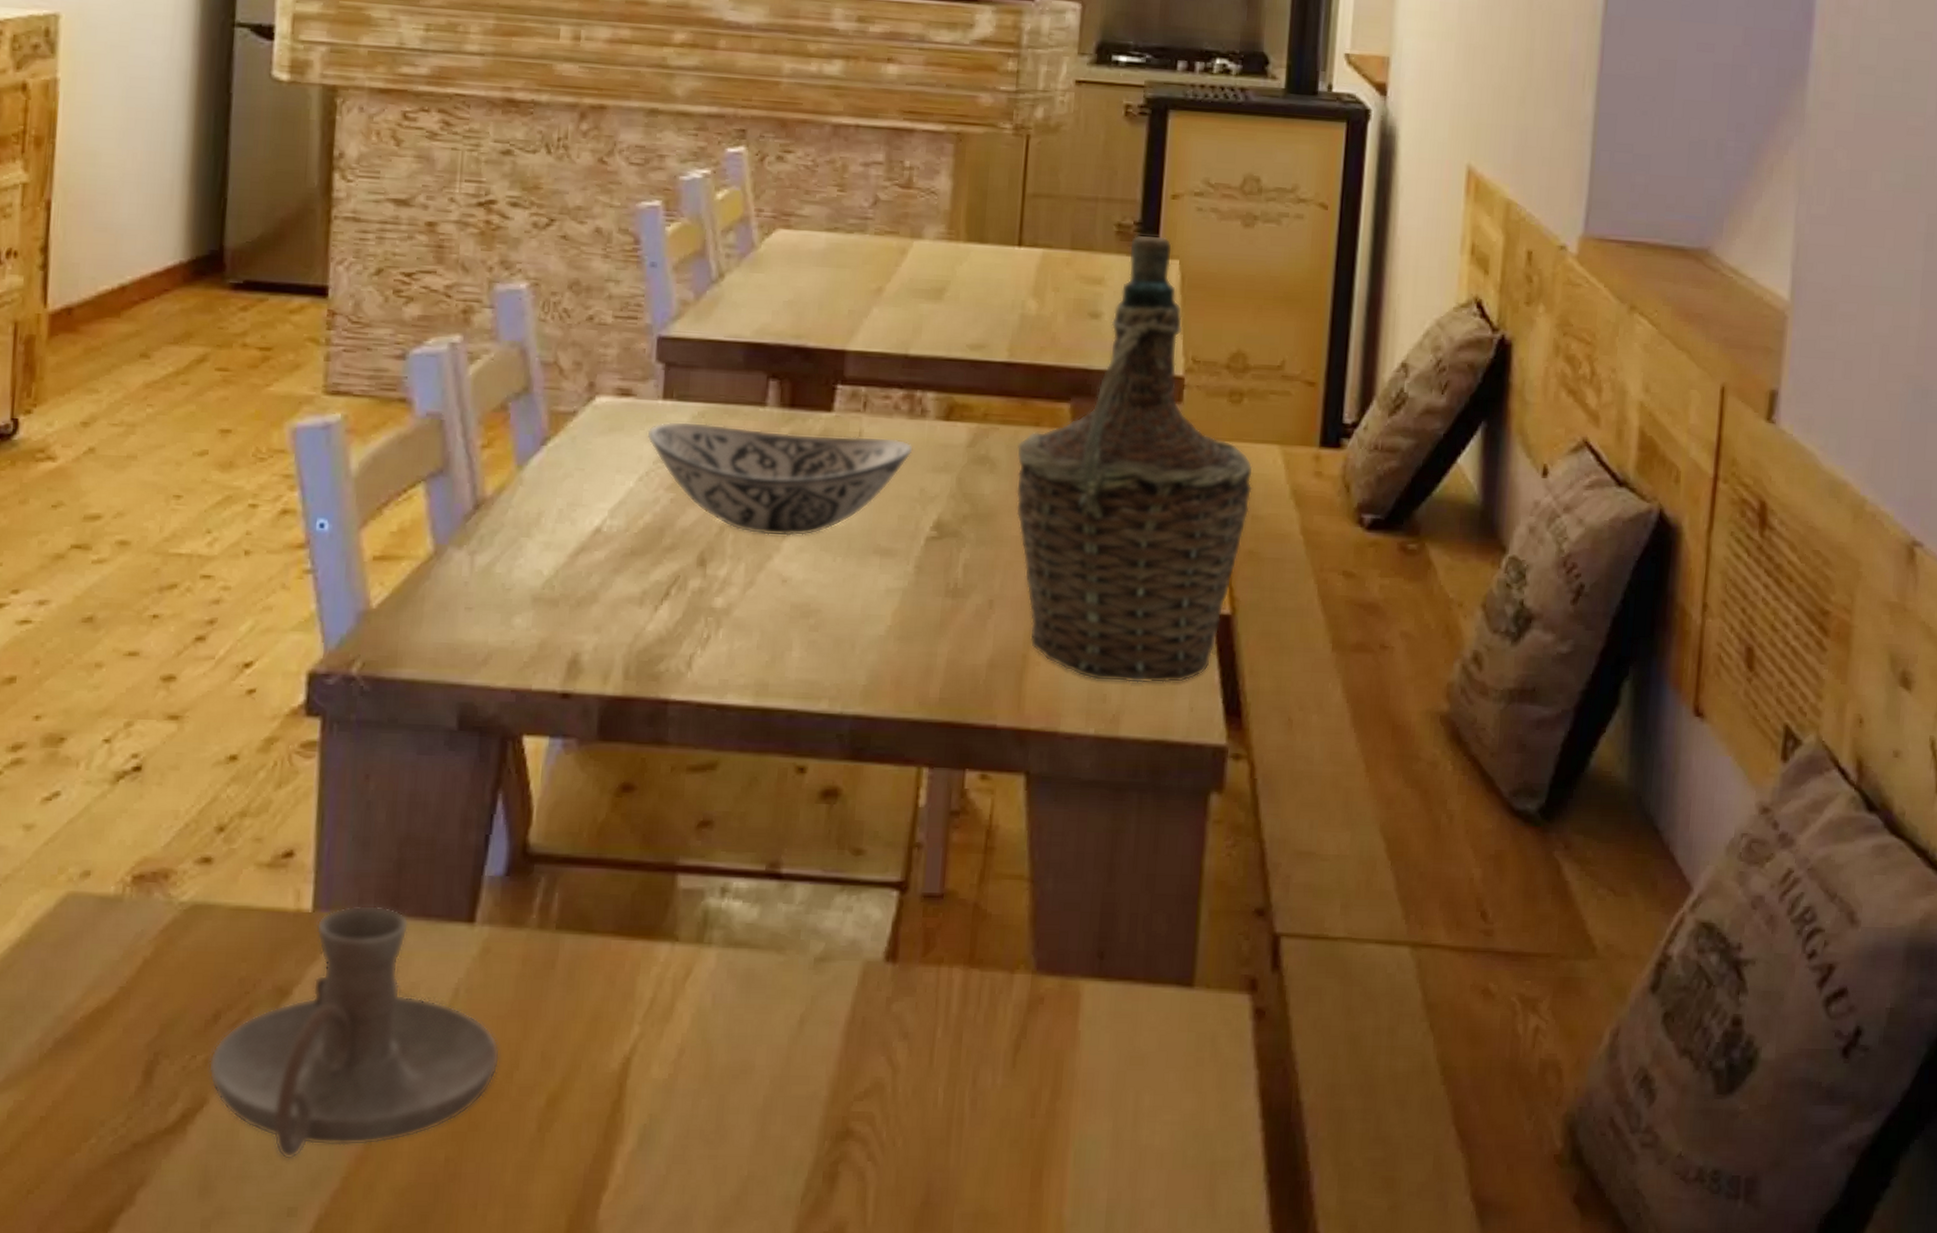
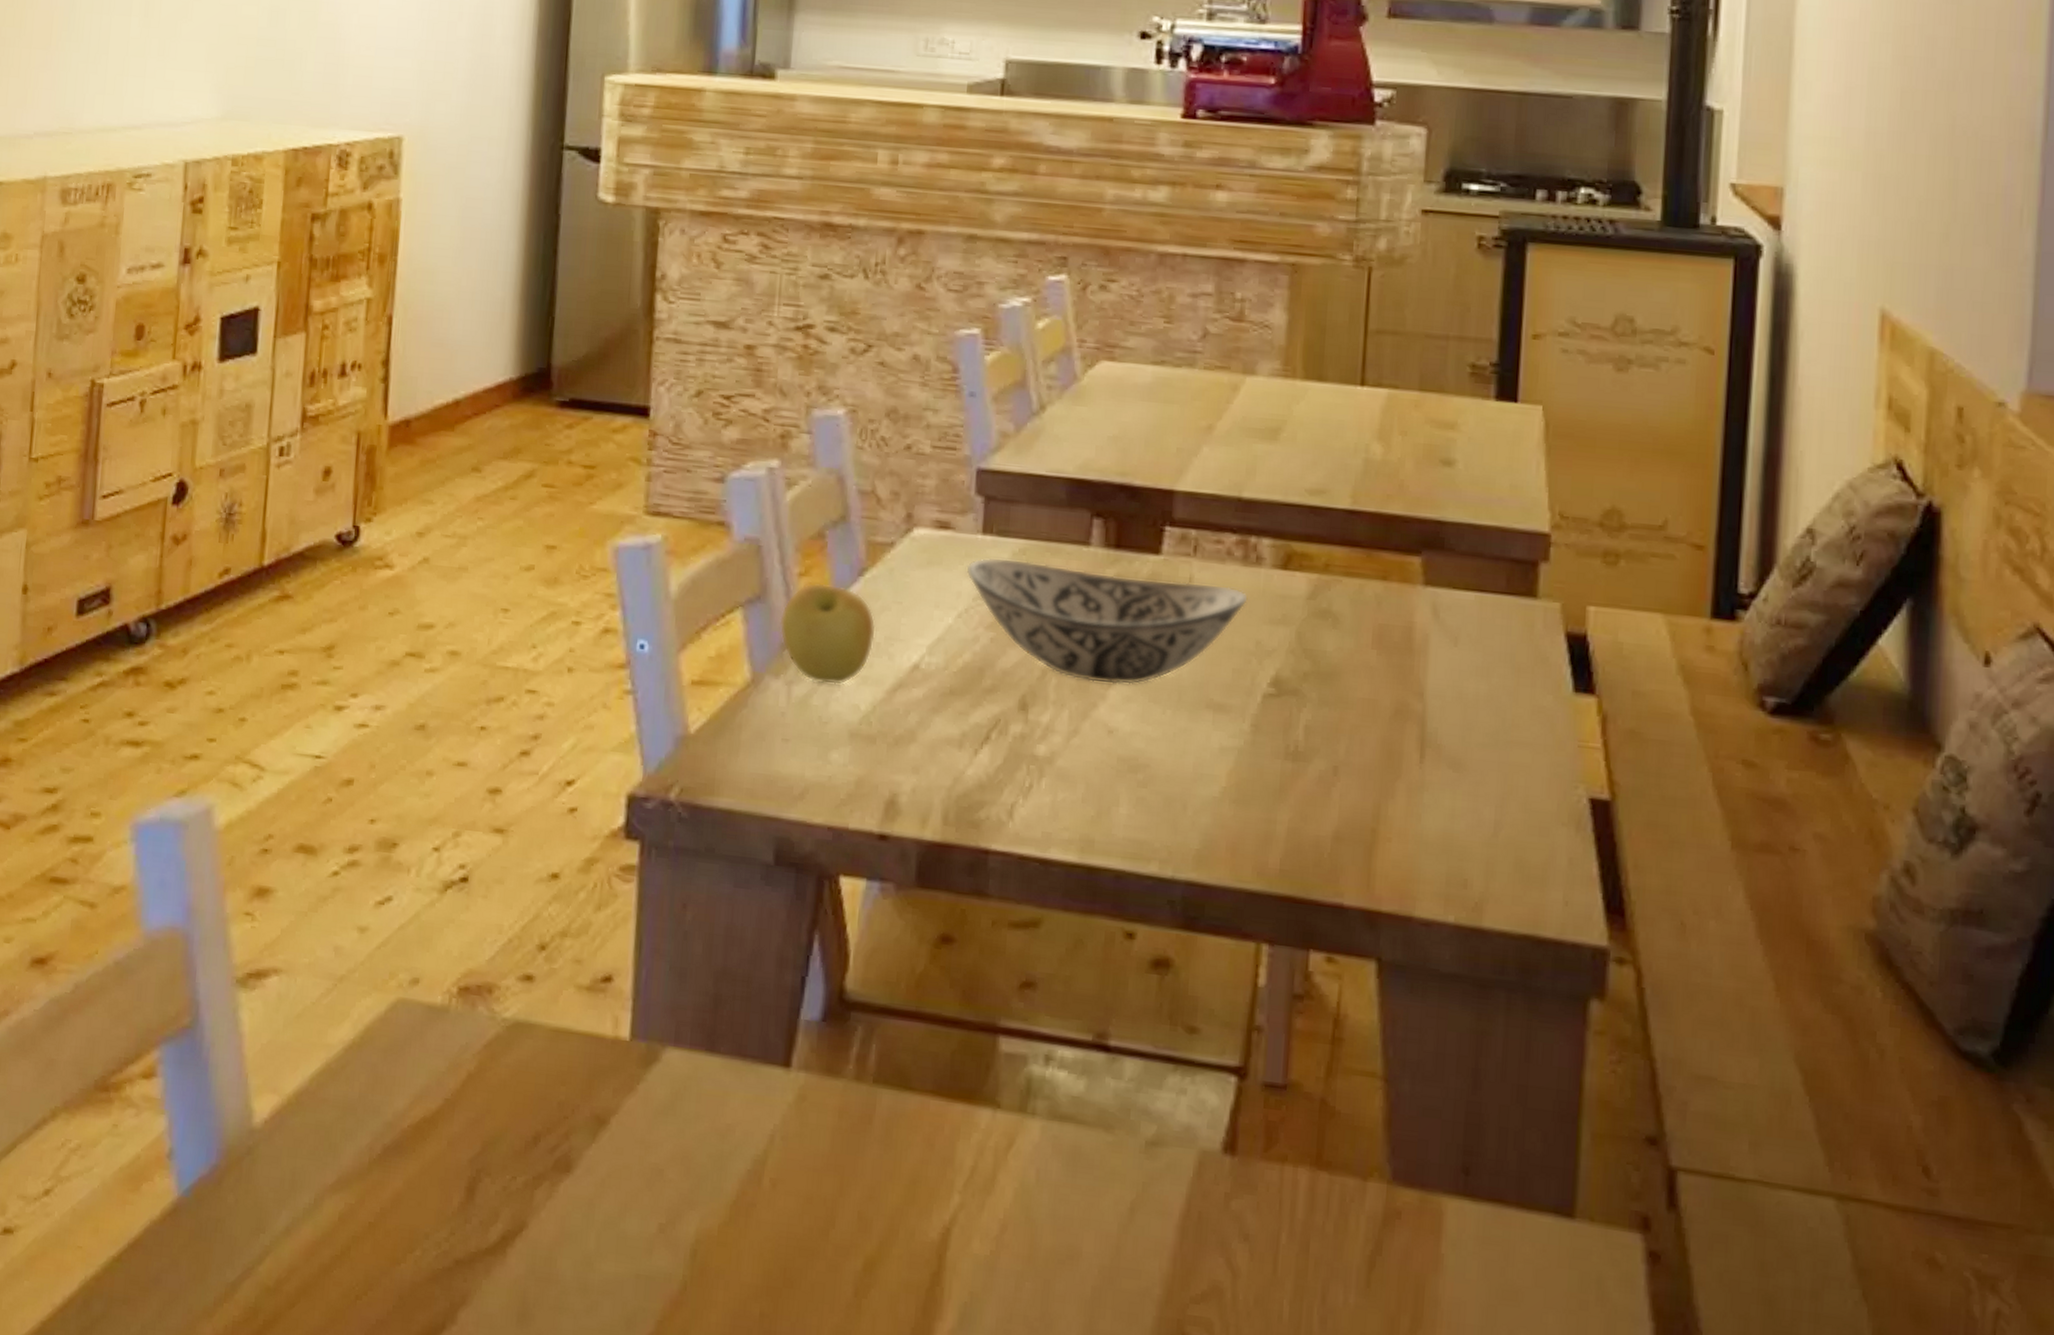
candle holder: present [208,905,501,1159] -> none [527,1038,817,1296]
apple: none [462,454,558,553] -> present [779,582,876,685]
bottle: present [1015,234,1254,684] -> none [1361,376,1633,873]

